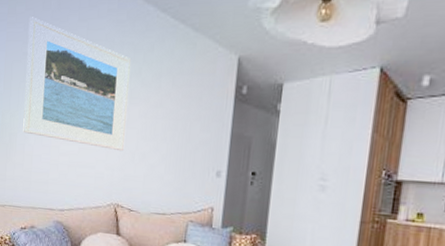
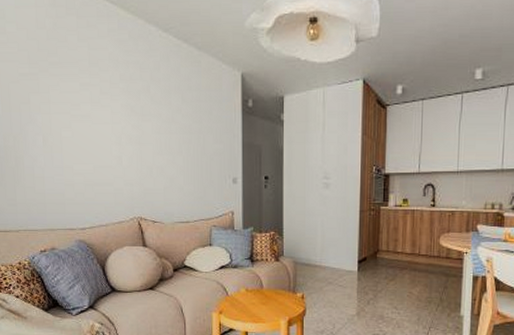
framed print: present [23,17,131,152] -> none [23,37,141,167]

